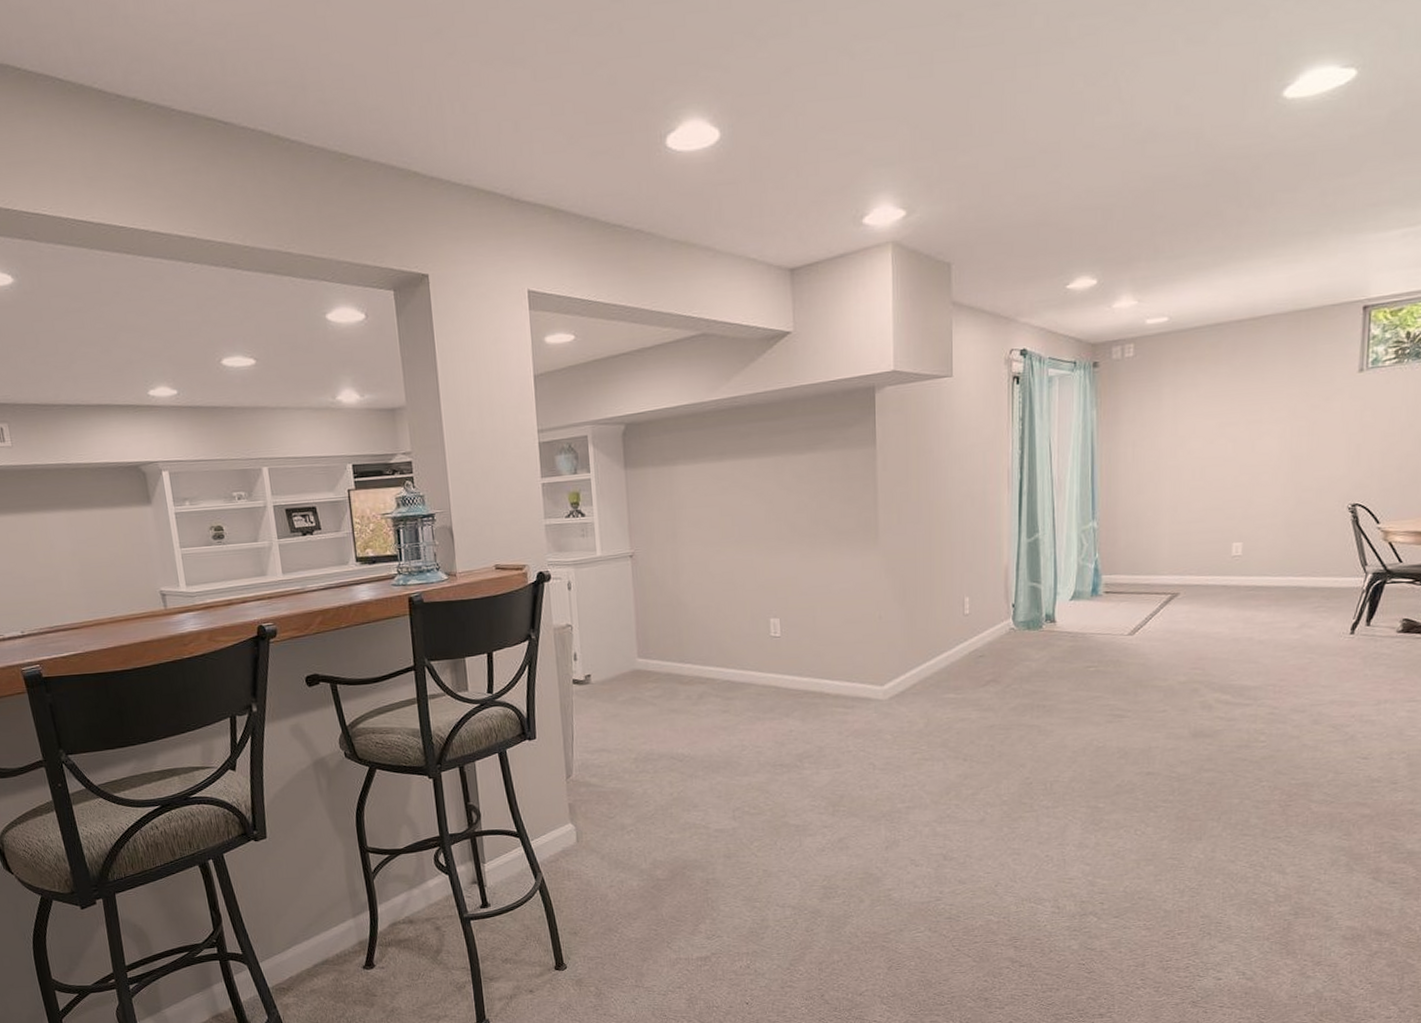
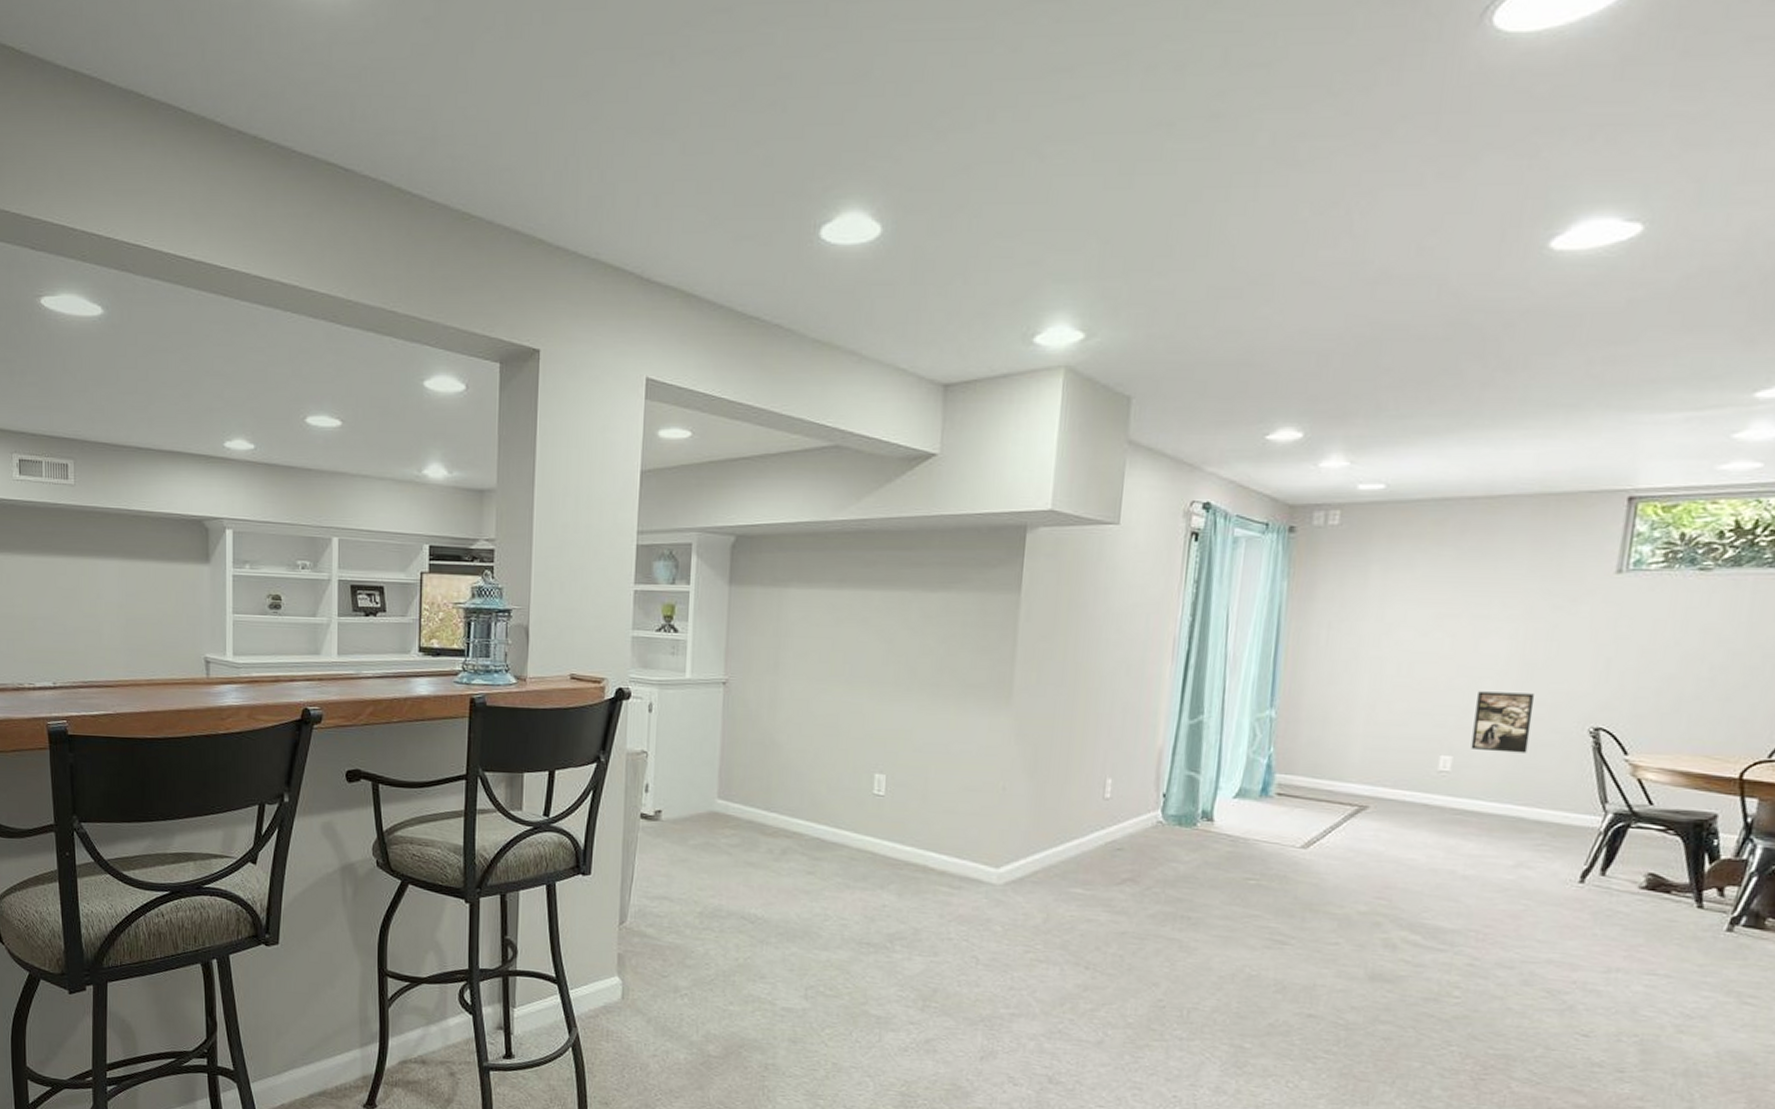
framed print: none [1256,482,1303,535] -> present [1470,691,1534,753]

